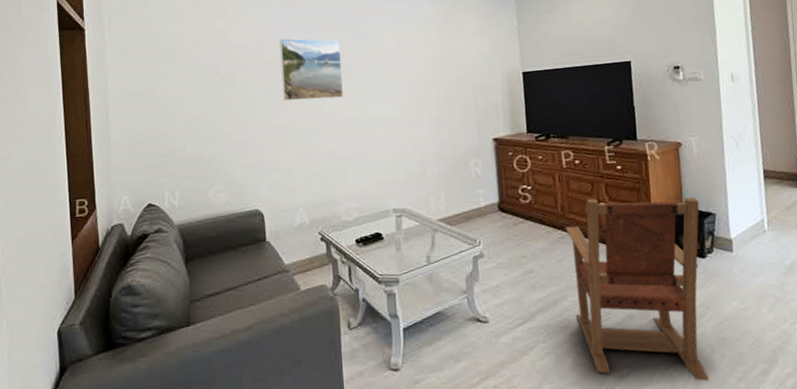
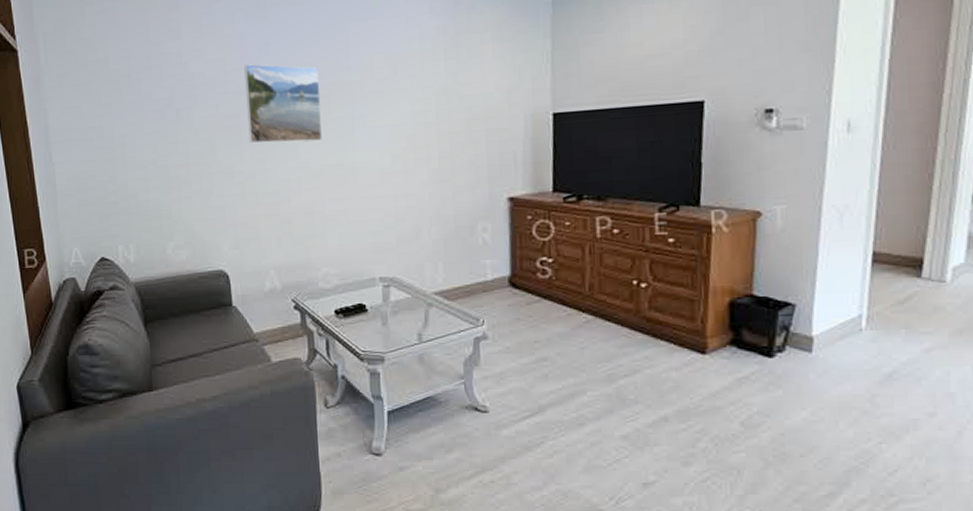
armchair: present [564,197,709,381] -> none [592,277,774,498]

